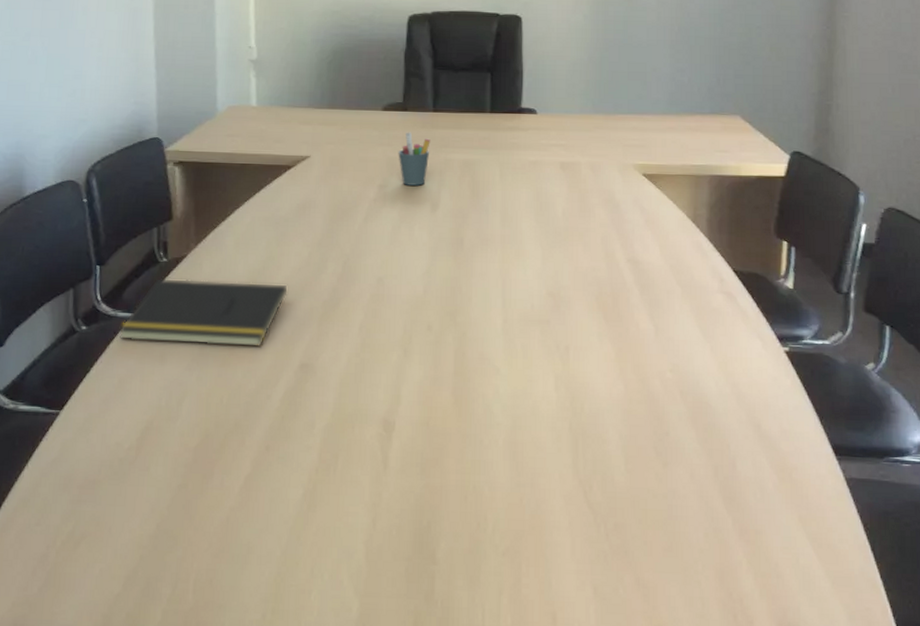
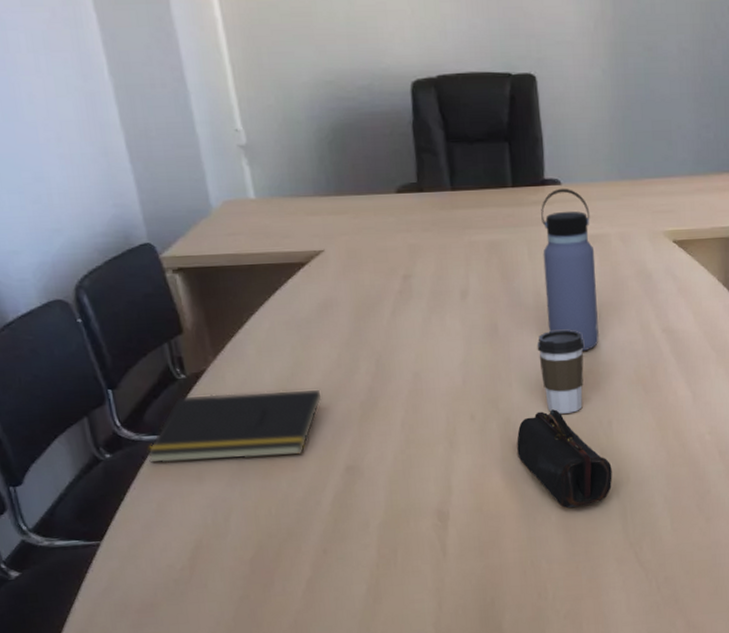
pen holder: present [398,132,431,186] -> none [418,215,453,273]
pencil case: none [470,328,566,434] -> present [517,409,613,509]
coffee cup: none [500,249,548,334] -> present [537,329,585,414]
water bottle: none [512,117,564,274] -> present [541,188,599,352]

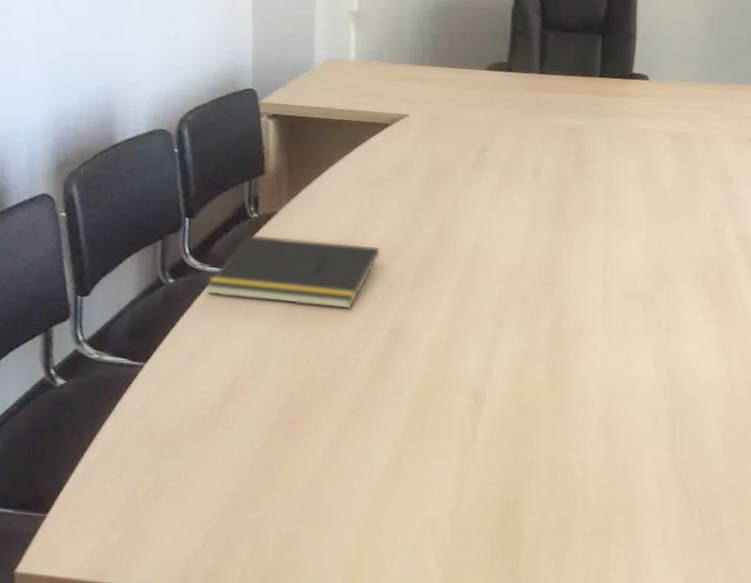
pencil case: present [517,409,613,509] -> none [566,303,665,413]
coffee cup: present [537,329,585,414] -> none [602,222,653,310]
water bottle: present [541,188,599,352] -> none [616,83,675,248]

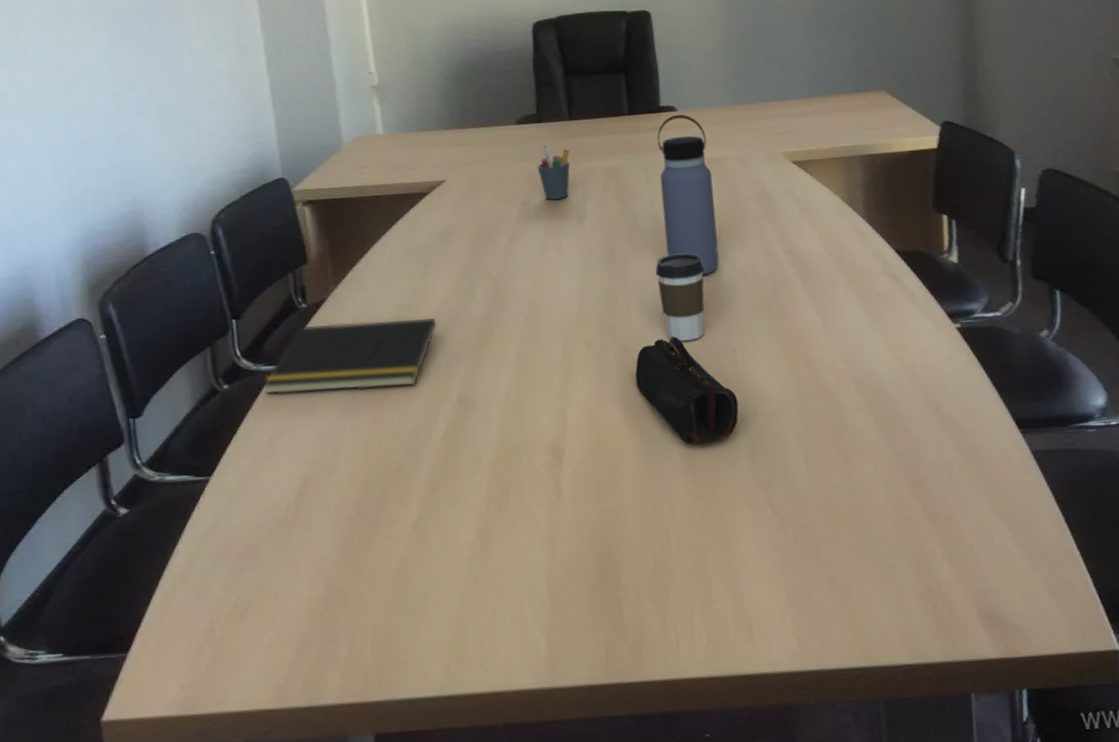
pen holder: none [500,93,535,150] -> present [537,144,570,200]
pencil case: none [566,303,665,413] -> present [635,336,739,445]
coffee cup: none [602,222,653,310] -> present [655,253,705,341]
water bottle: none [616,83,675,248] -> present [657,114,720,276]

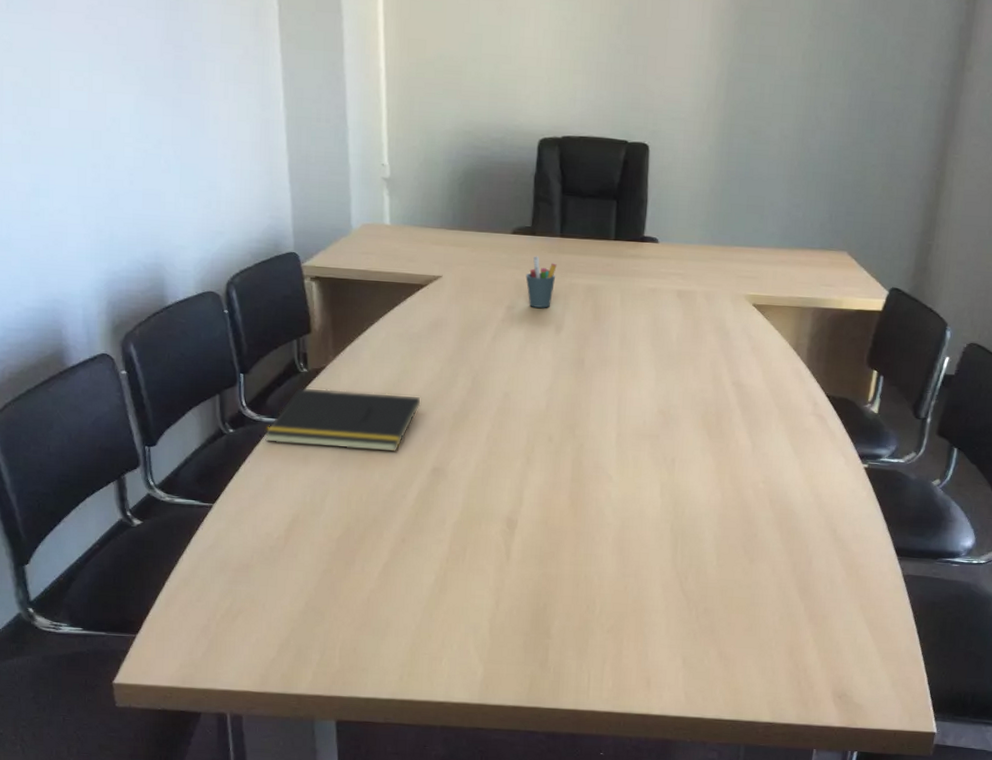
pencil case: present [635,336,739,445] -> none [586,441,670,533]
coffee cup: present [655,253,705,341] -> none [616,371,660,447]
water bottle: present [657,114,720,276] -> none [629,246,681,394]

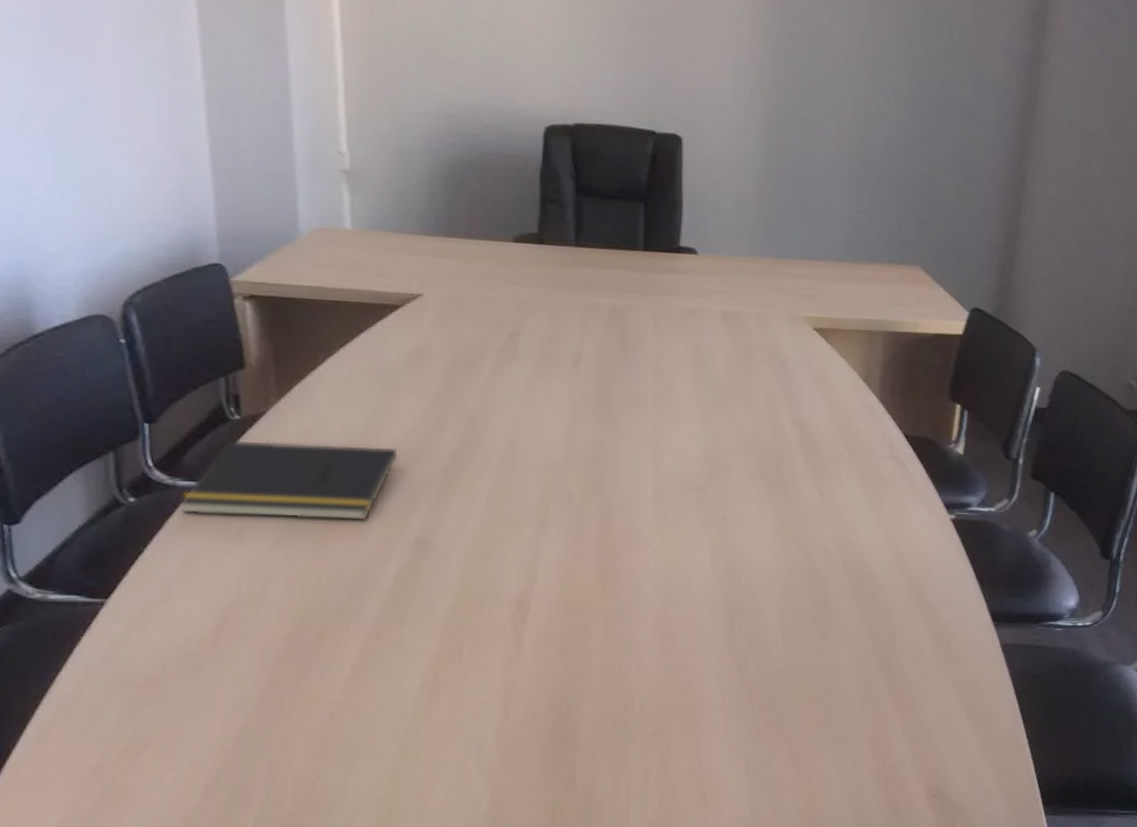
pen holder: present [525,256,557,308] -> none [532,269,572,334]

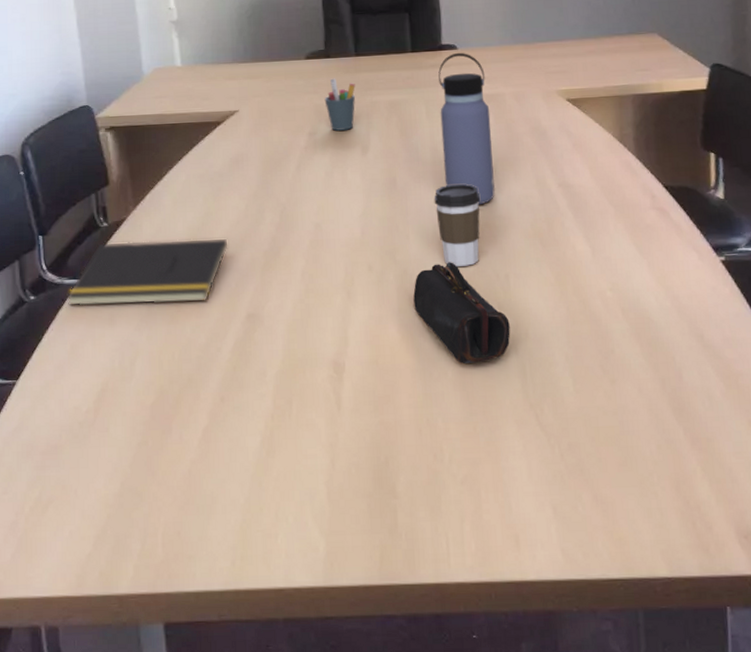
pen holder: none [532,269,572,334] -> present [324,78,355,131]
pencil case: none [617,497,722,611] -> present [413,262,511,365]
coffee cup: none [652,410,706,503] -> present [434,183,481,267]
water bottle: none [666,258,727,437] -> present [438,52,495,206]

